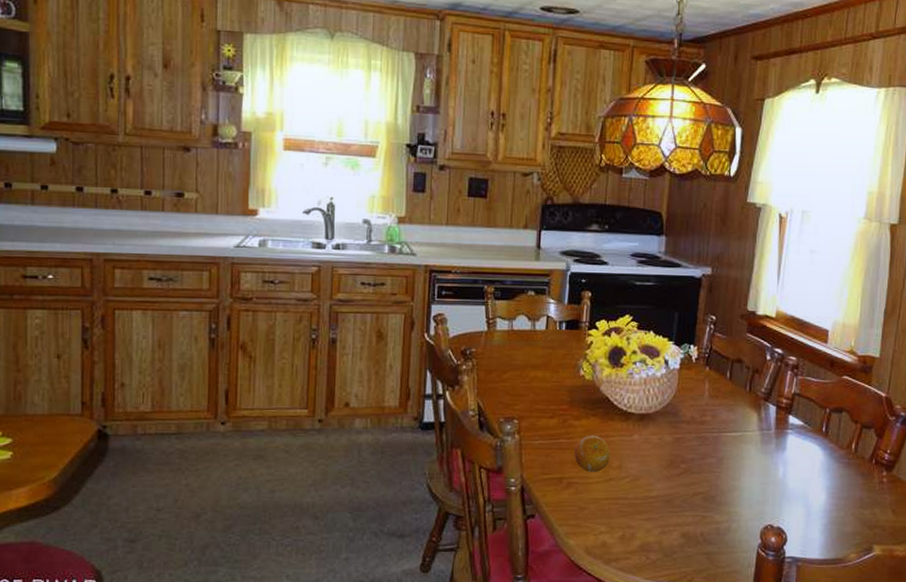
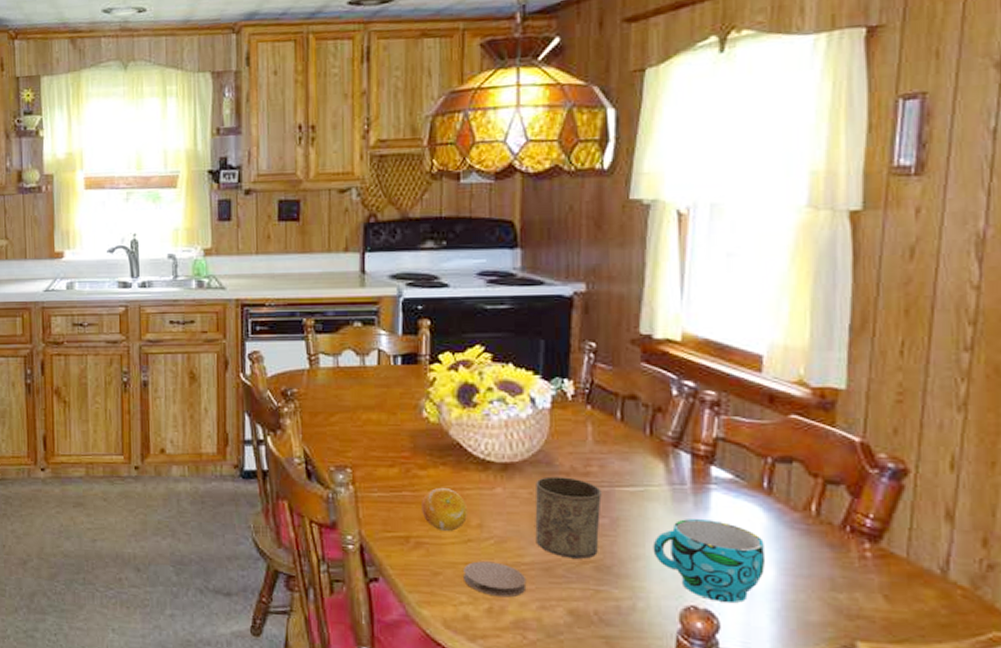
coaster: none [604,496,652,526] -> present [463,561,527,598]
cup: none [661,425,712,491] -> present [535,476,602,559]
cup: none [745,457,821,522] -> present [653,519,766,604]

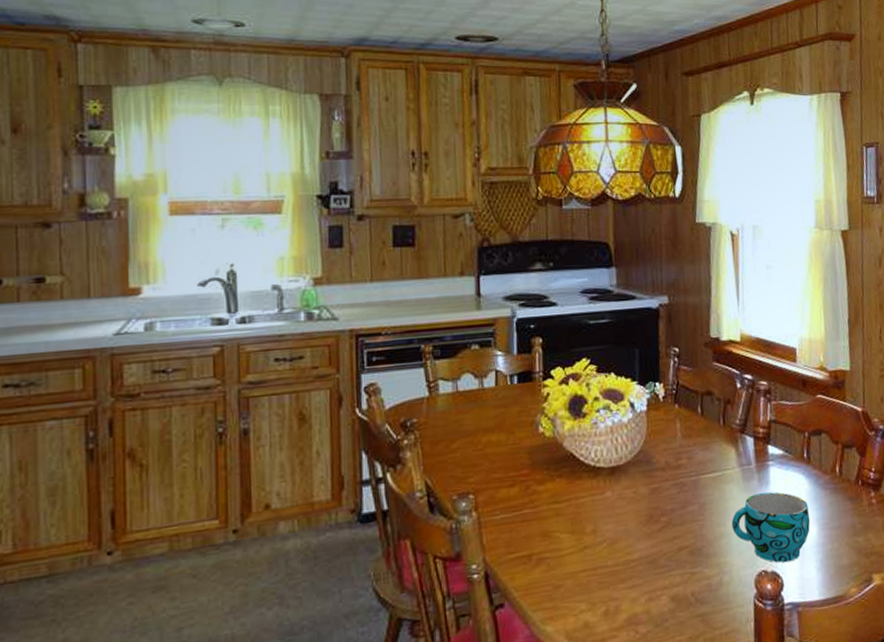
fruit: present [421,487,468,531] -> none [541,499,584,543]
coaster: present [463,561,527,598] -> none [582,564,636,598]
cup: present [535,476,602,559] -> none [638,472,691,548]

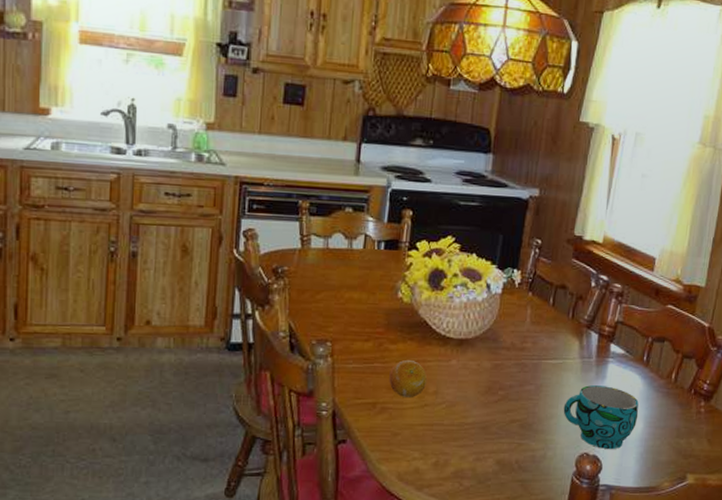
fruit: none [541,499,584,543] -> present [389,359,428,397]

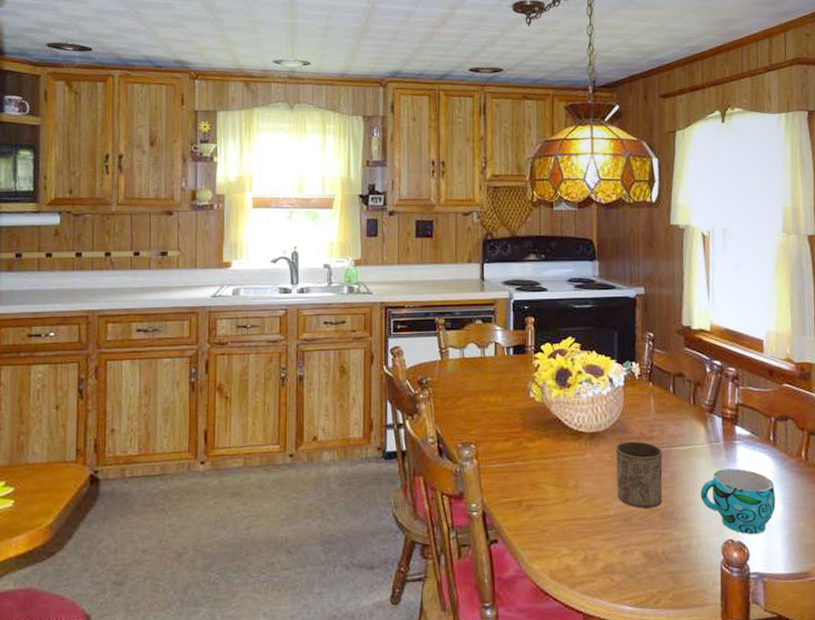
fruit: present [389,359,428,397] -> none [531,456,567,493]
cup: none [478,351,532,419] -> present [615,441,663,508]

